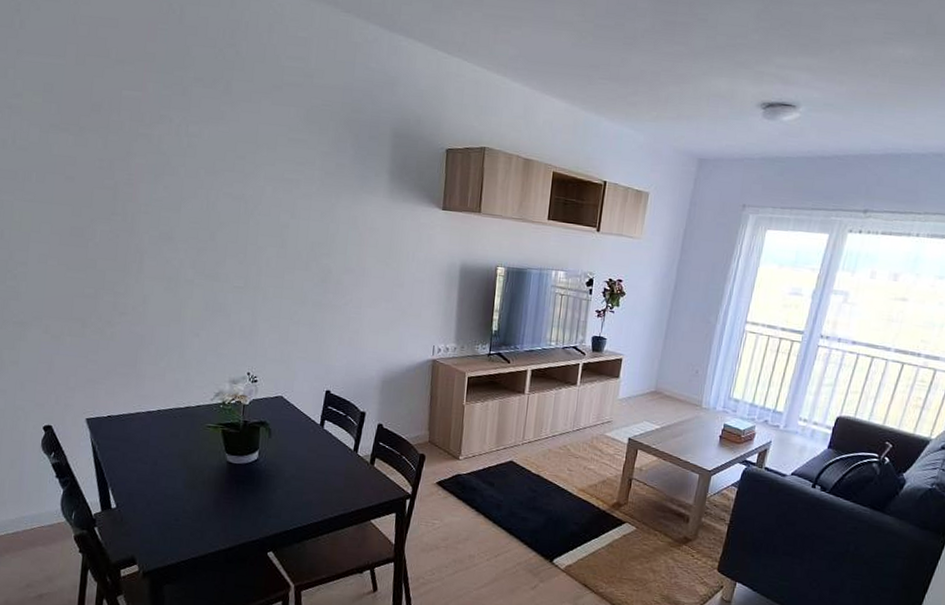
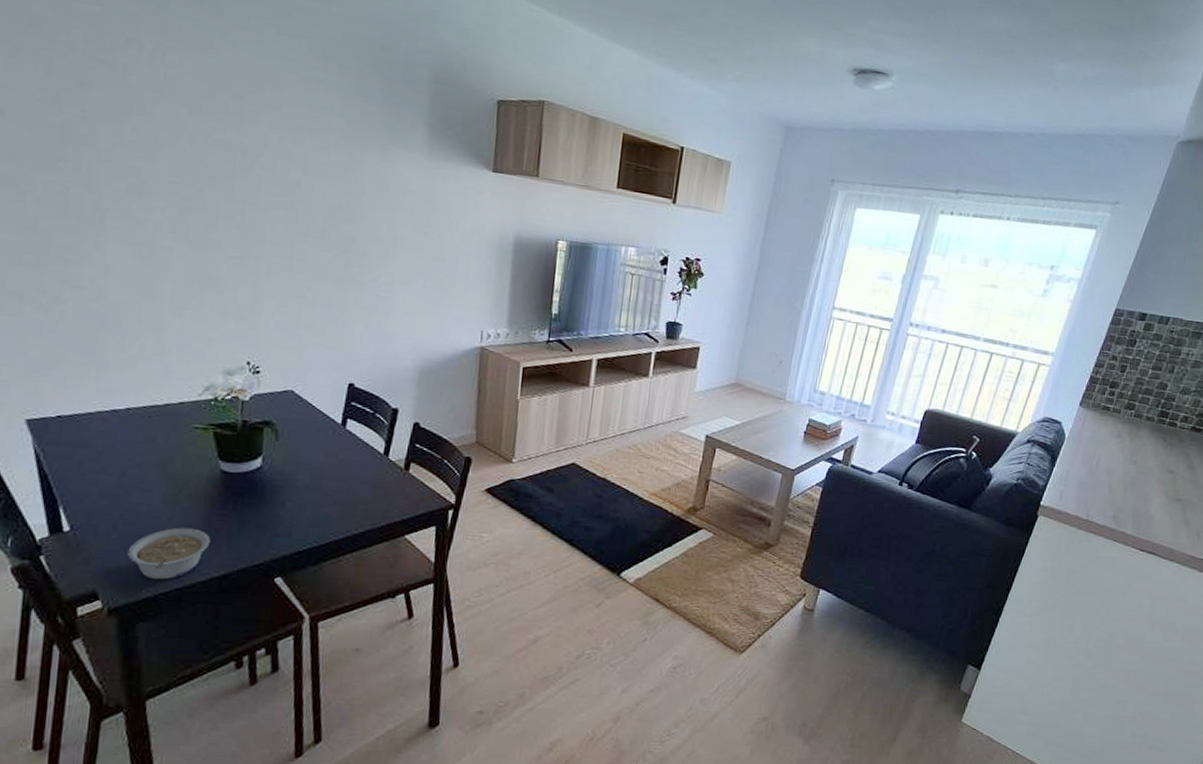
legume: none [157,507,219,550] -> present [127,527,210,580]

